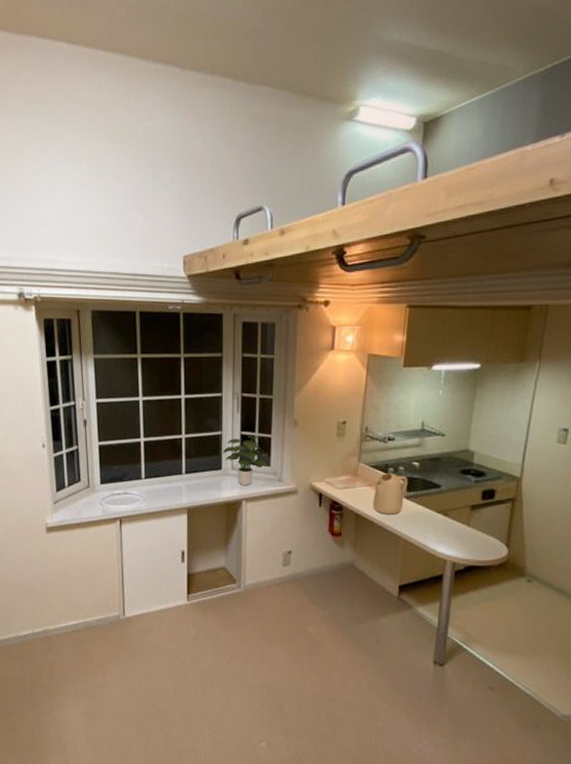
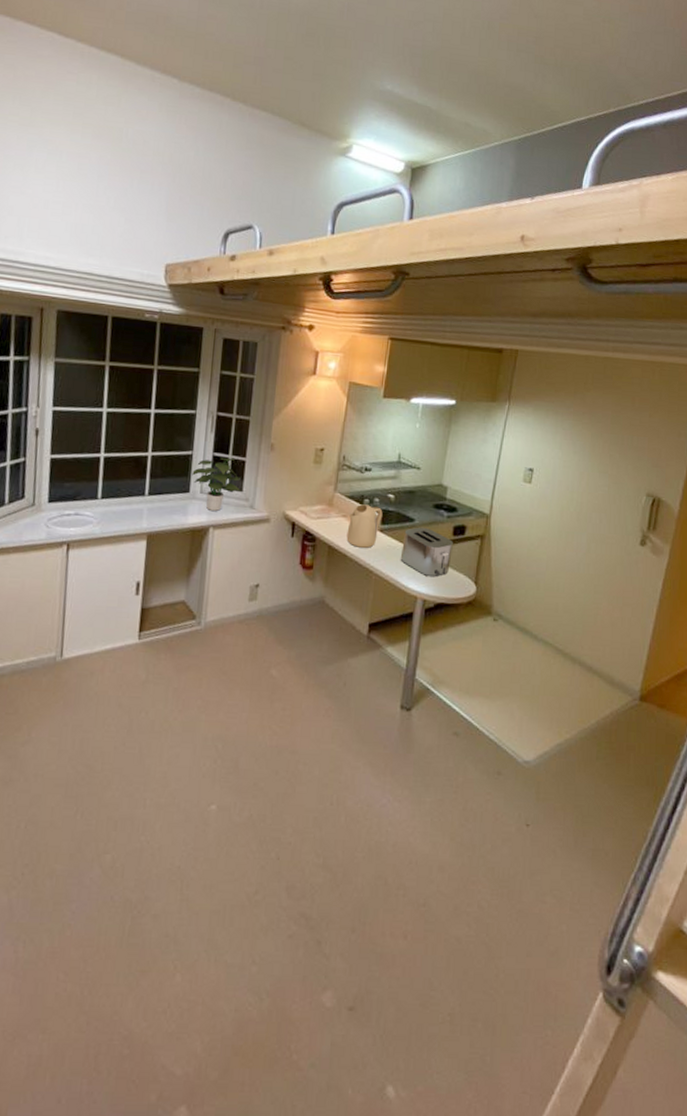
toaster: none [427,492,482,541] -> present [400,527,453,577]

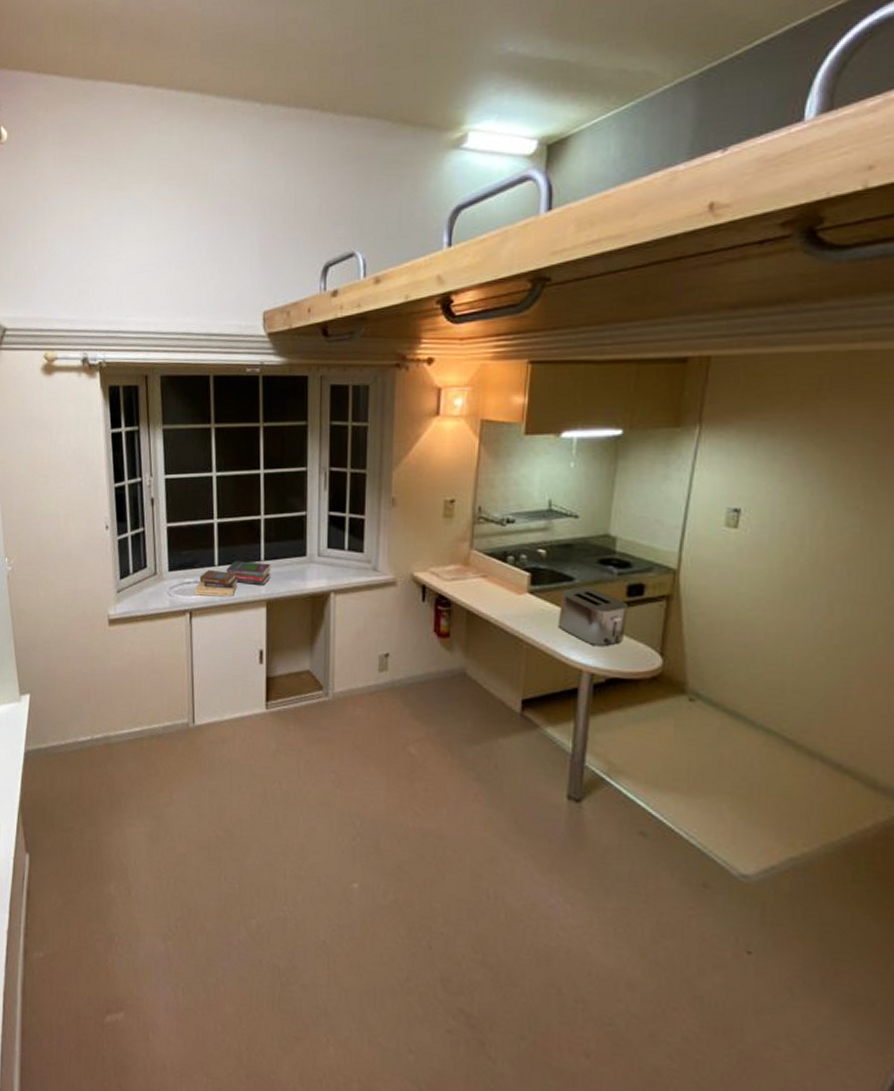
books: none [74,503,120,530] -> present [194,570,237,597]
books: none [110,494,155,519] -> present [227,560,271,585]
potted plant: present [192,457,241,512] -> none [308,516,362,576]
kettle: present [346,504,383,548] -> none [488,562,532,613]

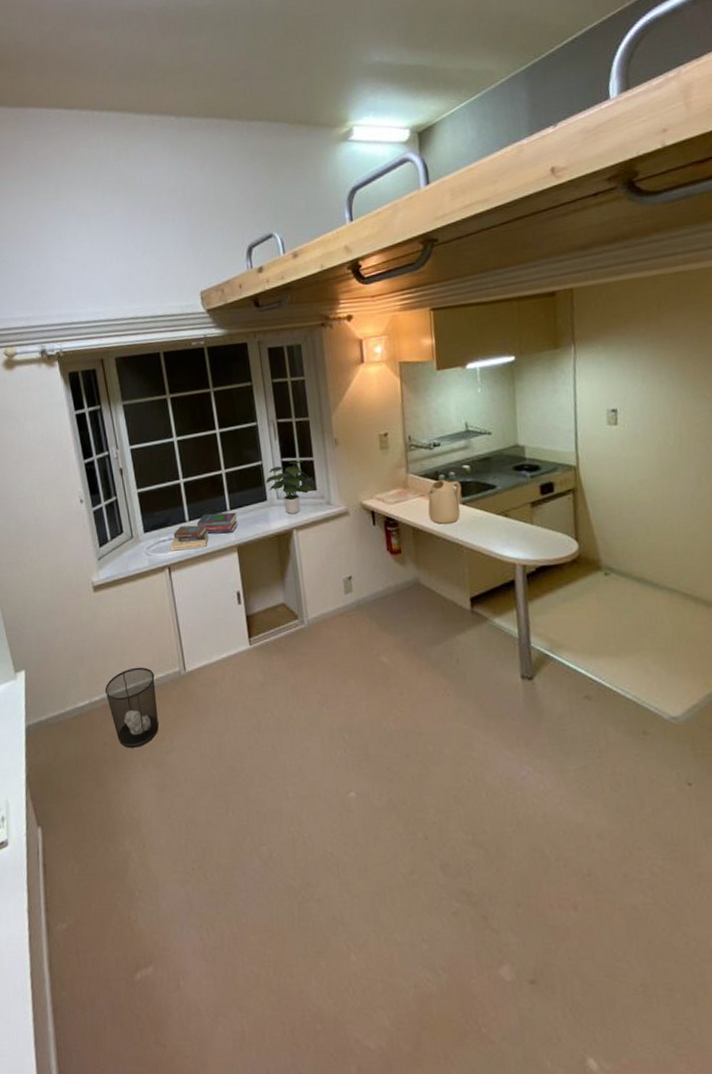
waste bin: none [108,711,161,794] -> present [104,667,159,748]
potted plant: none [308,516,362,576] -> present [266,460,315,515]
kettle: none [488,562,532,613] -> present [427,480,462,524]
toaster: present [557,587,627,647] -> none [488,491,545,542]

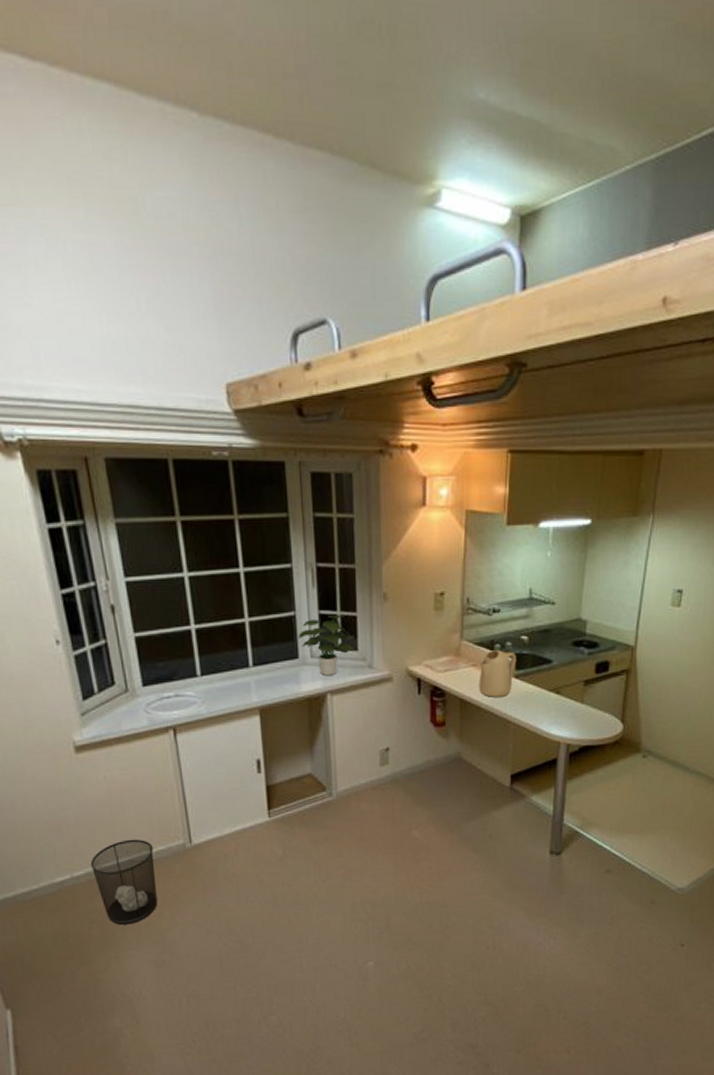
books: present [170,525,209,551] -> none [175,681,225,710]
books: present [197,512,238,534] -> none [211,668,262,693]

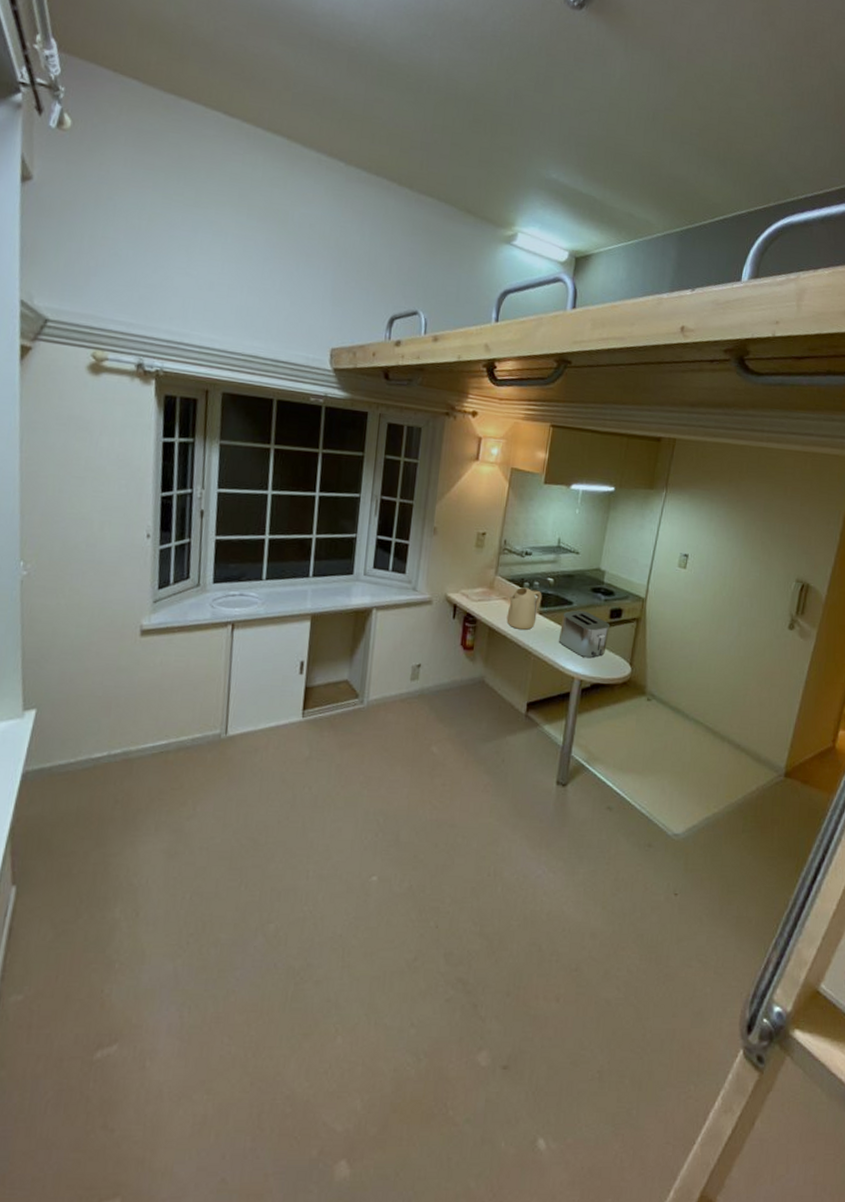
waste bin: present [90,839,158,925] -> none [128,723,191,809]
potted plant: present [298,614,356,677] -> none [356,540,404,594]
toaster: none [539,668,596,720] -> present [558,610,610,659]

